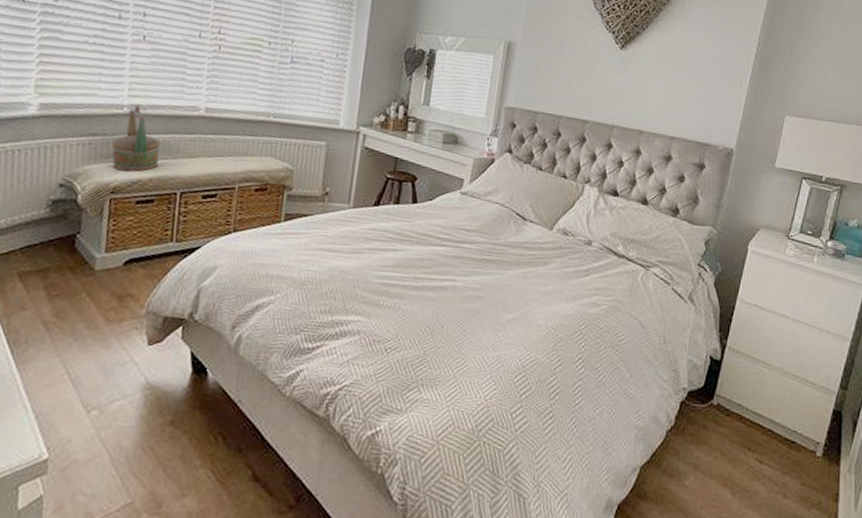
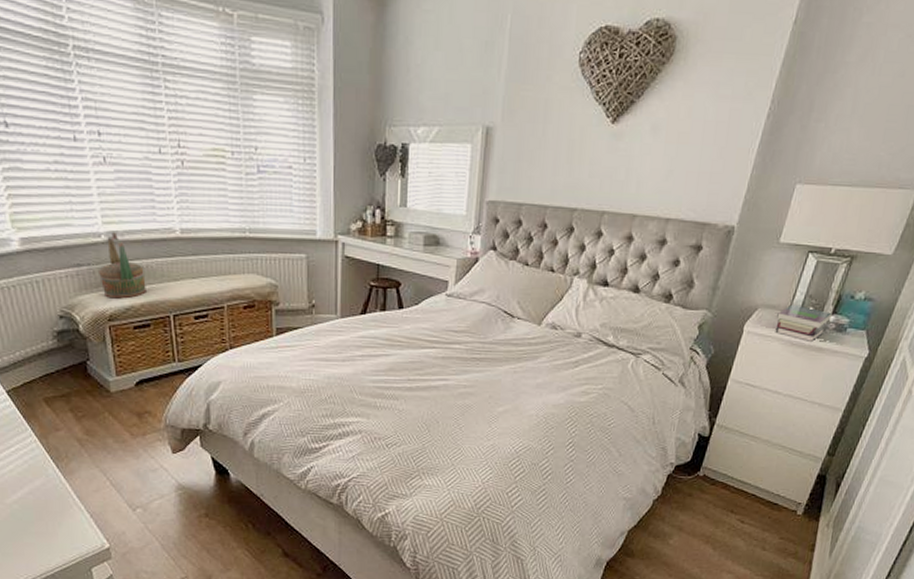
books: none [777,227,829,267] -> present [775,304,832,343]

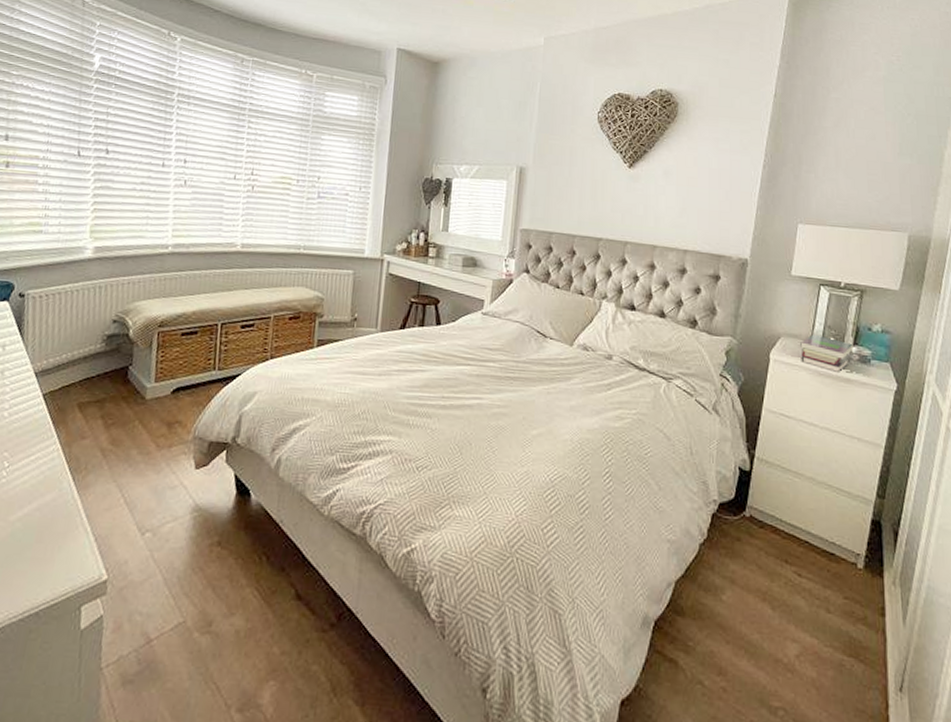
decorative basket: present [99,232,146,299] -> none [159,244,202,306]

